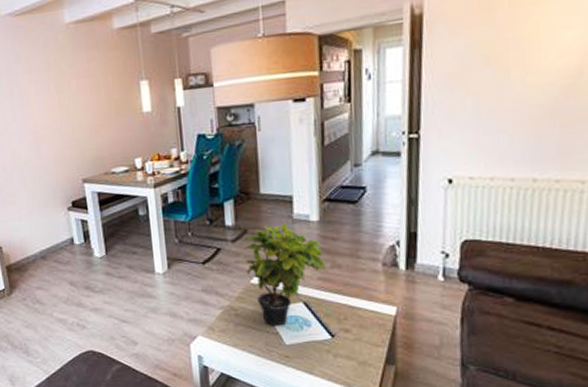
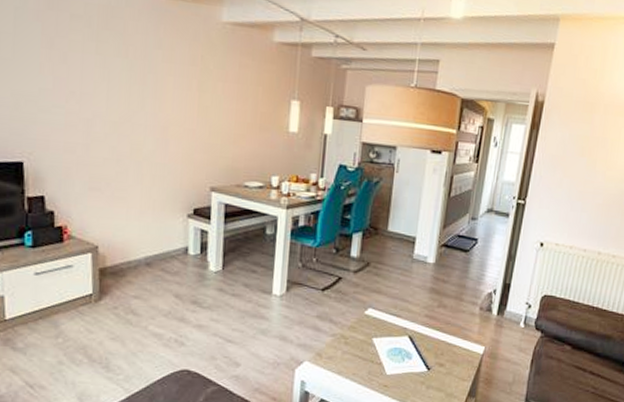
potted plant: present [244,222,326,326] -> none [362,261,434,357]

